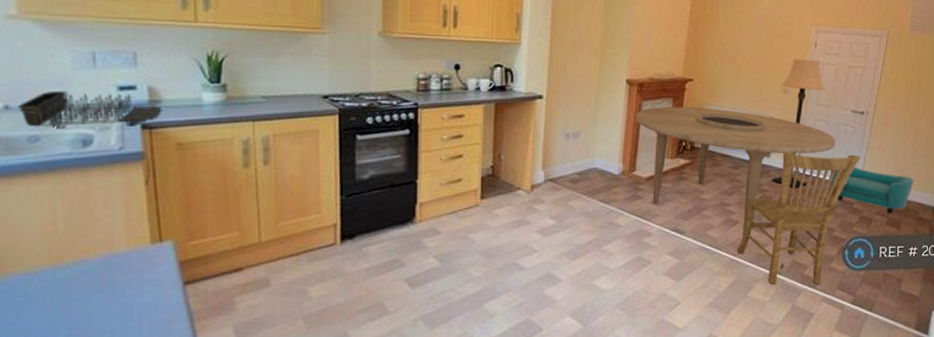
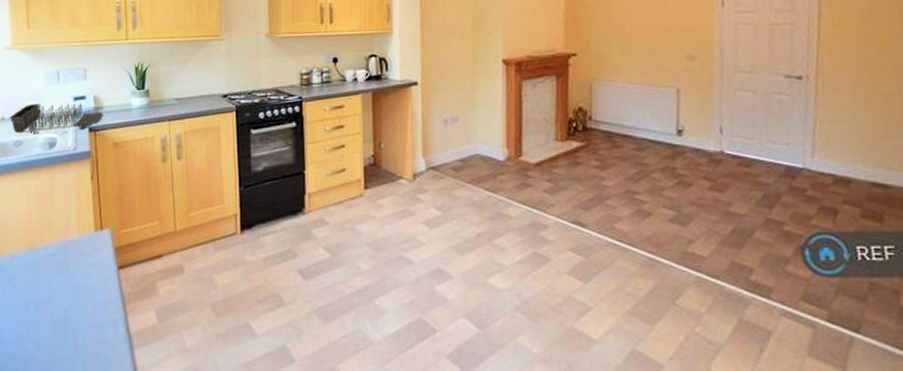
dining table: present [635,107,836,236] -> none [516,83,769,230]
dining chair: present [736,150,861,285] -> none [654,127,807,294]
lamp: present [772,59,826,188] -> none [684,20,744,172]
dog bed: present [830,167,914,213] -> none [766,143,894,202]

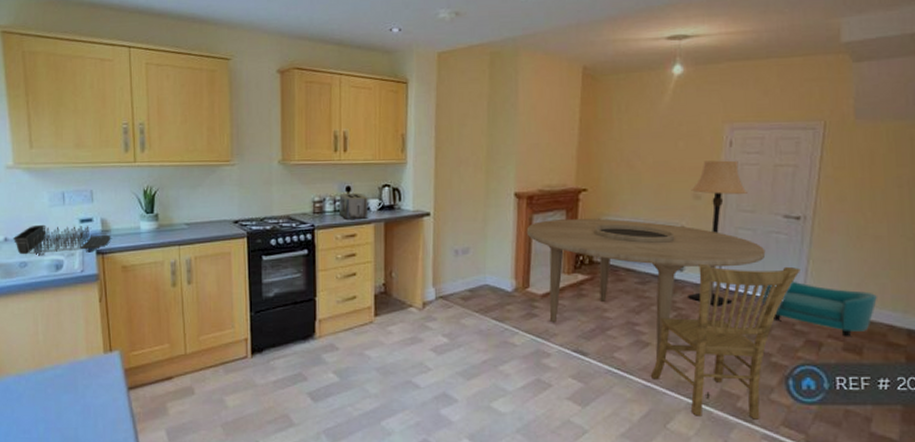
toaster: none [326,63,356,92] -> present [339,192,369,221]
dining table: none [516,83,769,230] -> present [526,218,766,360]
dining chair: none [654,127,807,294] -> present [650,263,800,420]
lamp: none [684,20,744,172] -> present [688,160,748,306]
dog bed: none [766,143,894,202] -> present [761,281,877,336]

